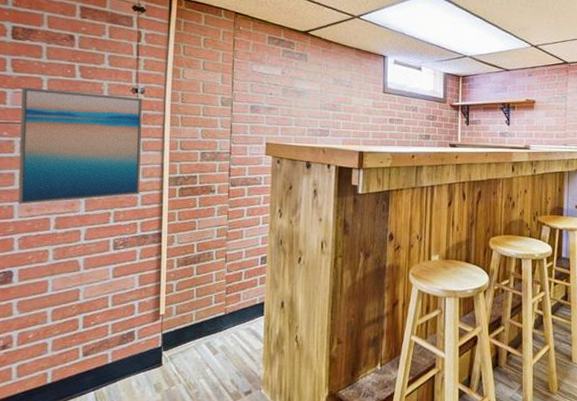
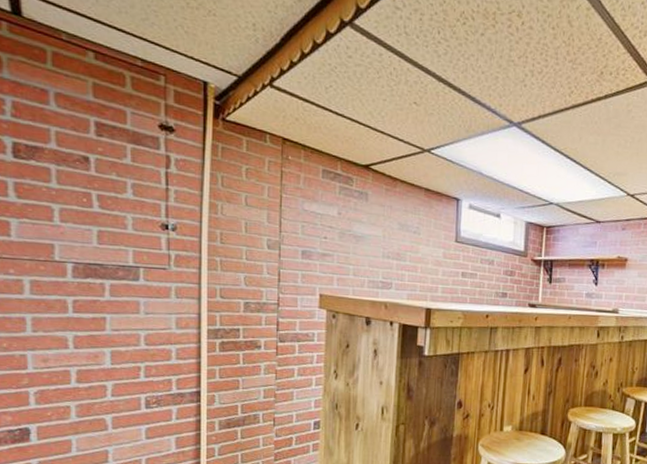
wall art: present [18,87,142,205] -> none [28,217,174,354]

